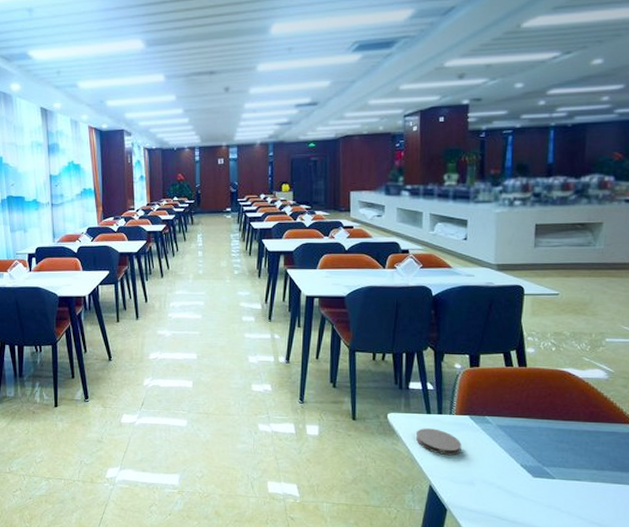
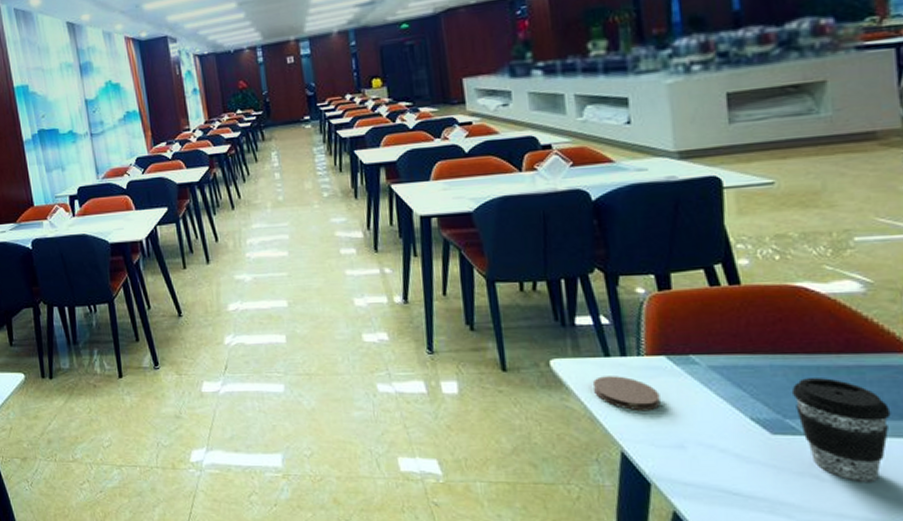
coffee cup: none [550,438,613,514] -> present [791,378,891,482]

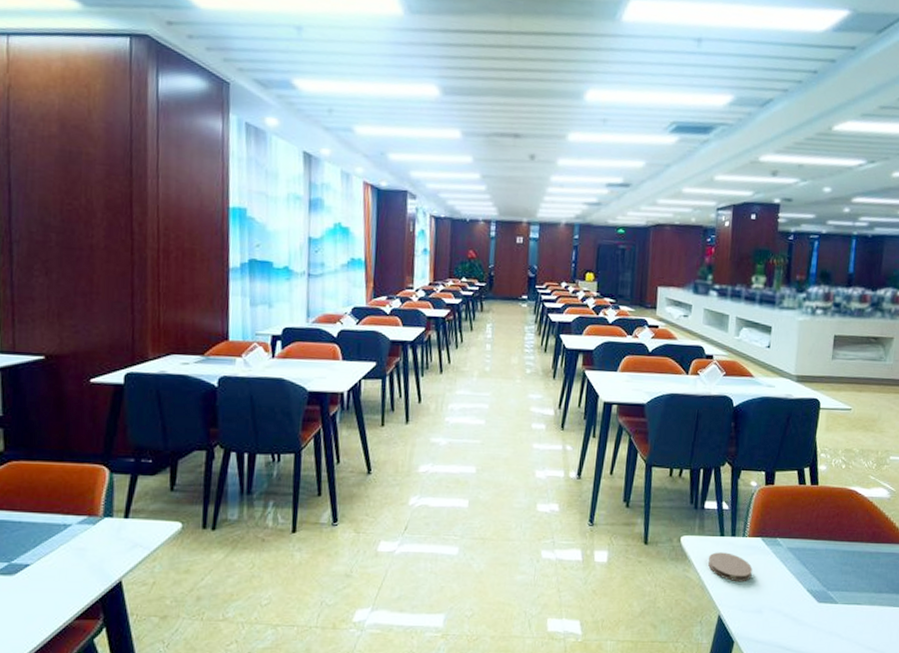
coffee cup: present [791,378,891,482] -> none [835,560,890,639]

